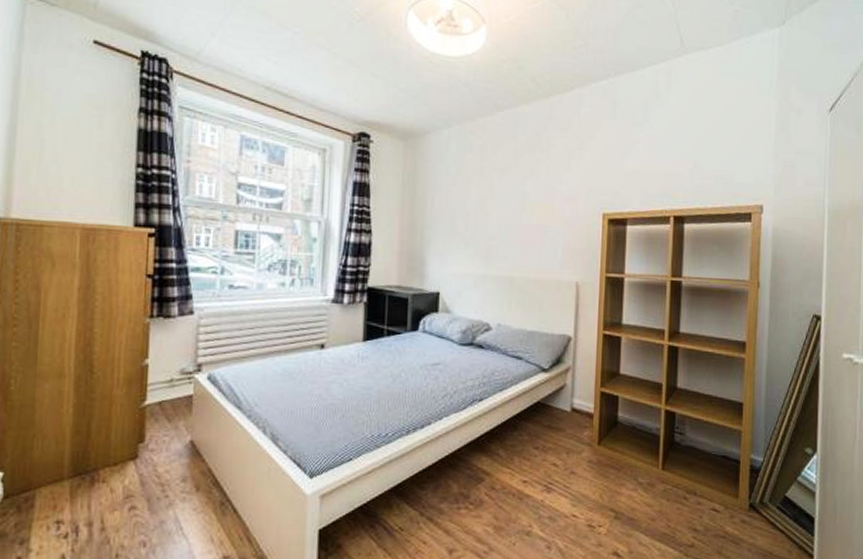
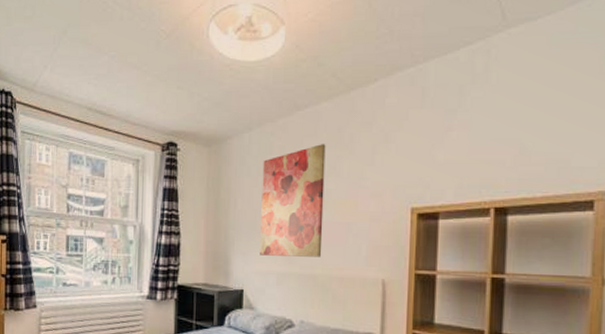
wall art: none [457,146,525,259] -> present [260,144,326,257]

